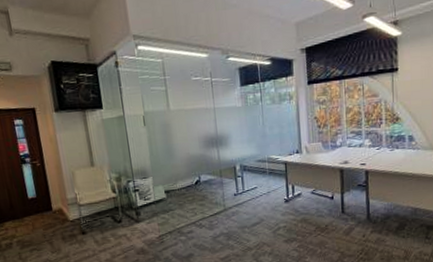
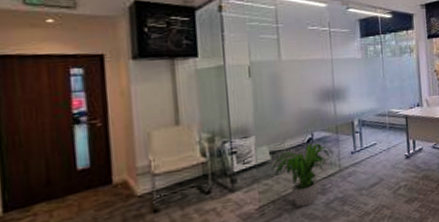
potted plant: none [167,185,218,239] -> present [272,143,333,207]

